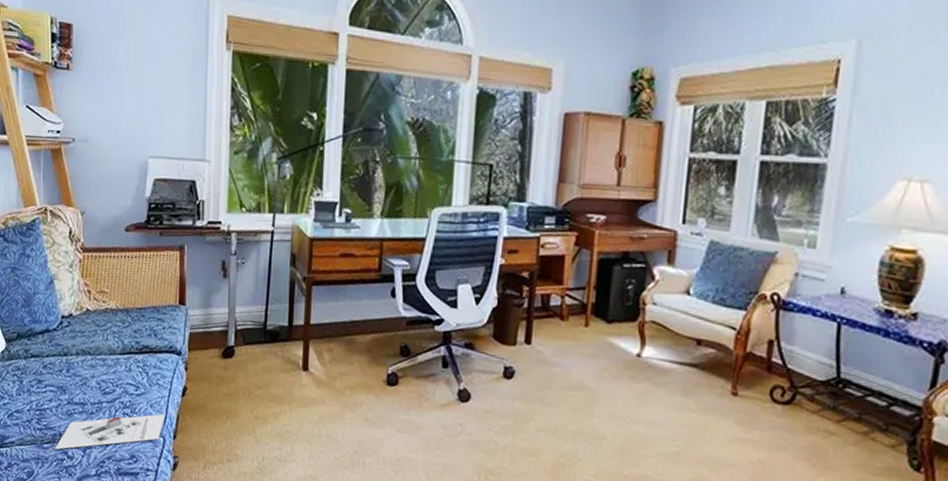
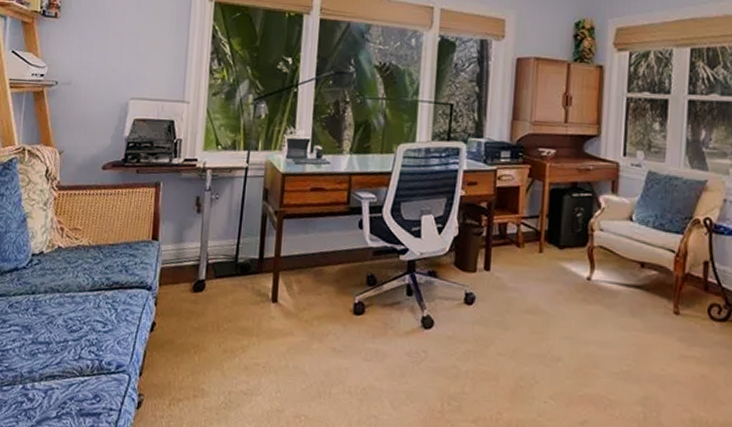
architectural model: present [55,413,166,450] -> none [15,350,133,392]

